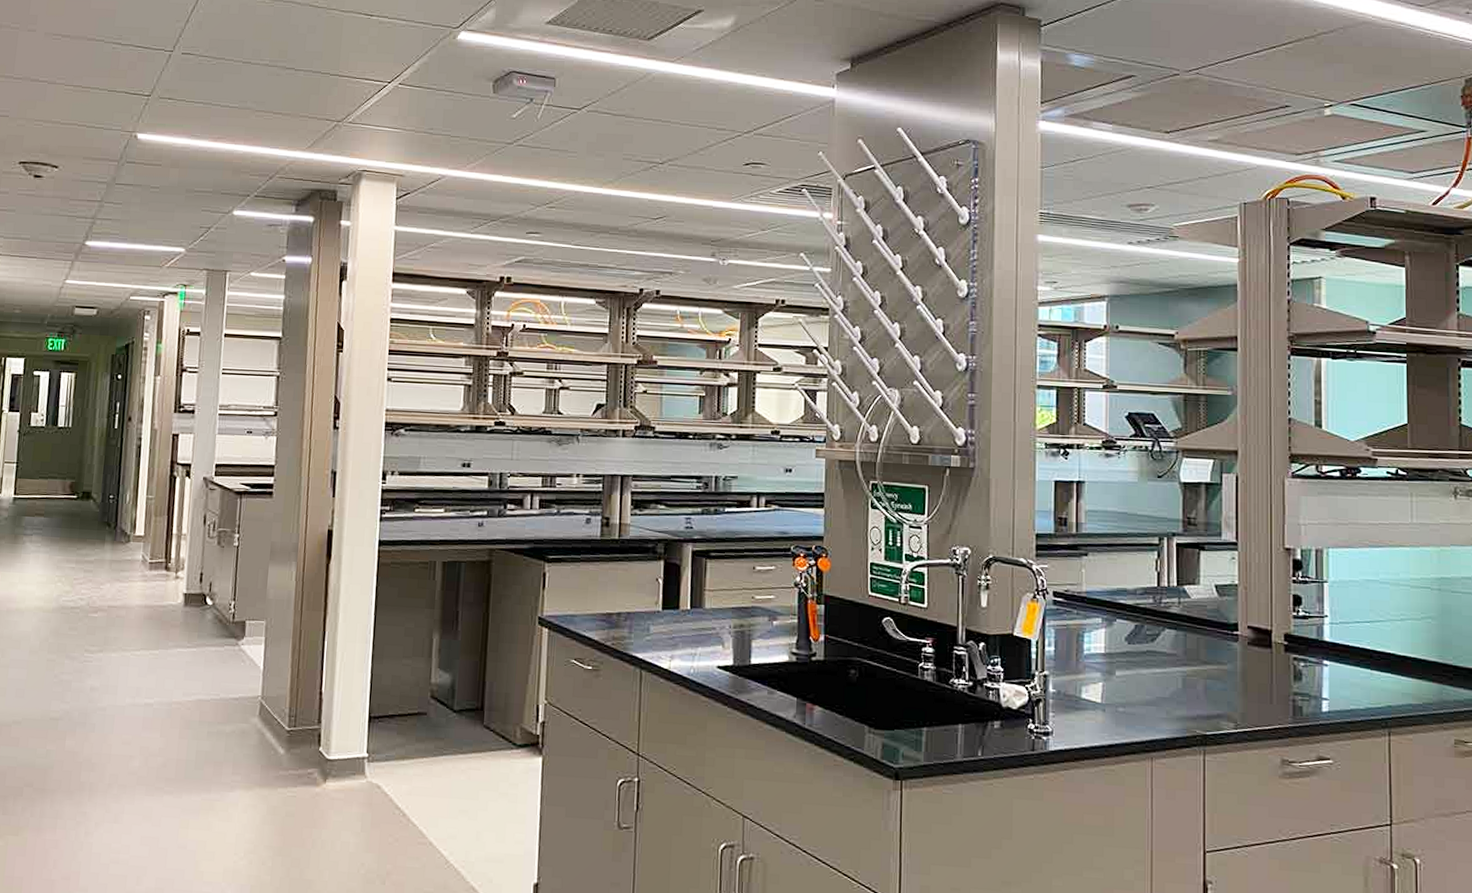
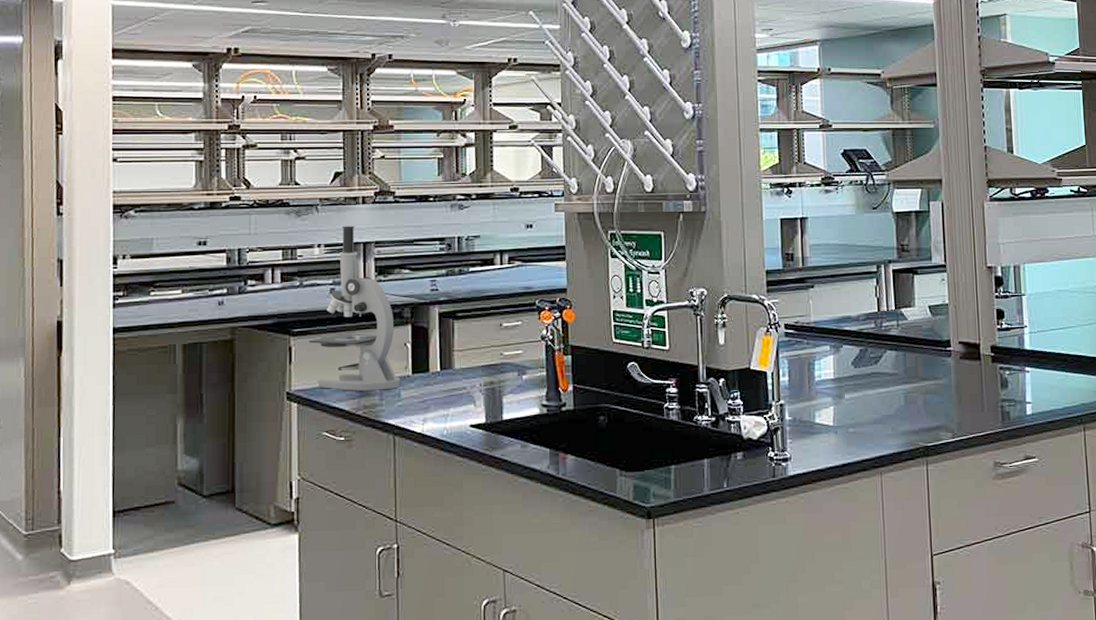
microscope: none [563,457,651,625] -> present [309,226,401,392]

